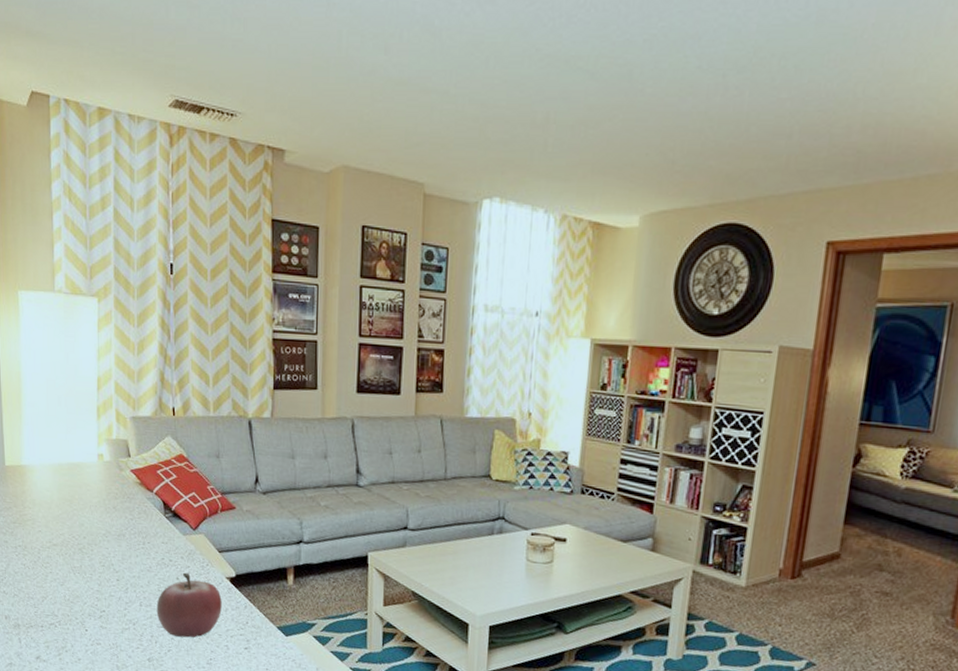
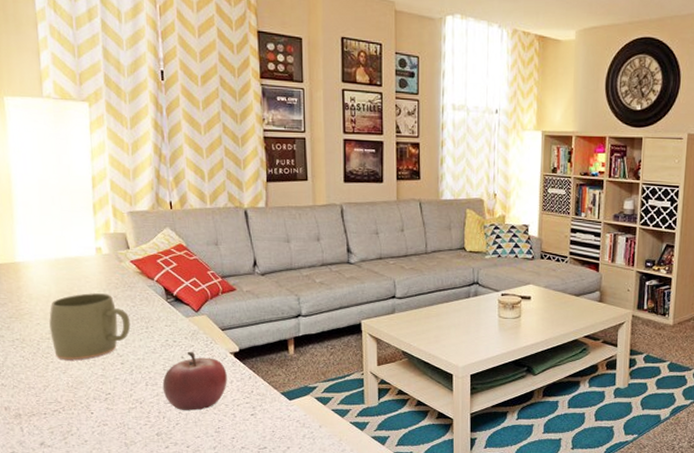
mug: none [50,502,128,573] -> present [49,293,131,360]

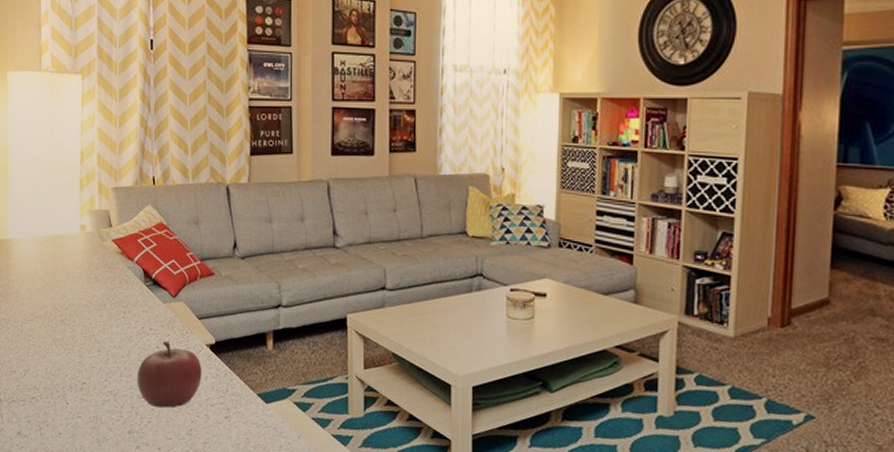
mug: present [49,293,131,360] -> none [33,273,109,344]

